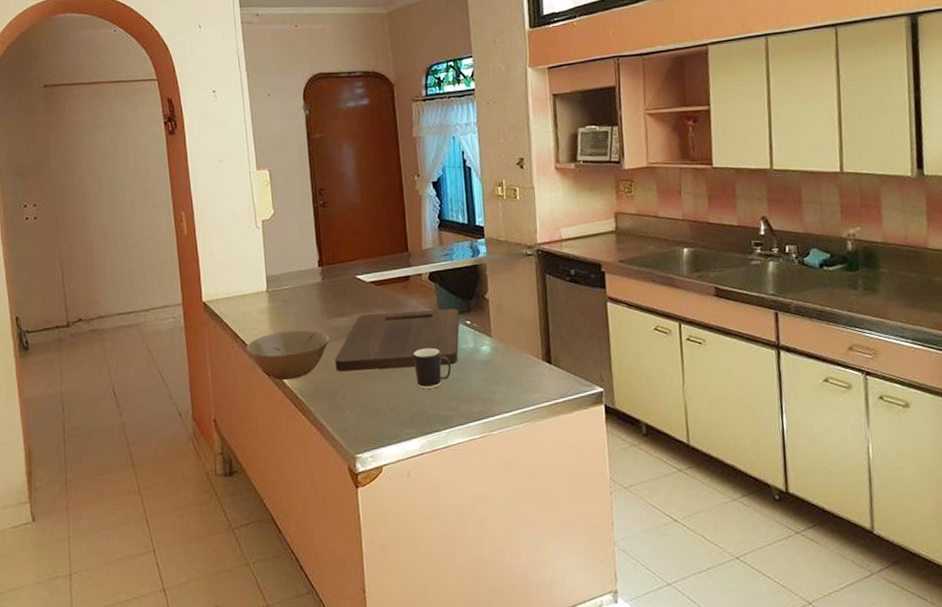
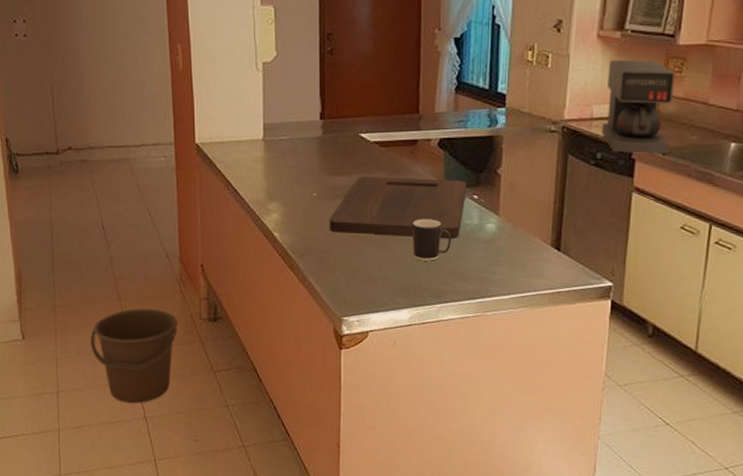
bucket: none [104,471,194,576] -> present [90,309,178,404]
bowl: present [246,330,331,380] -> none [238,184,326,234]
coffee maker: none [568,184,633,270] -> present [601,59,675,156]

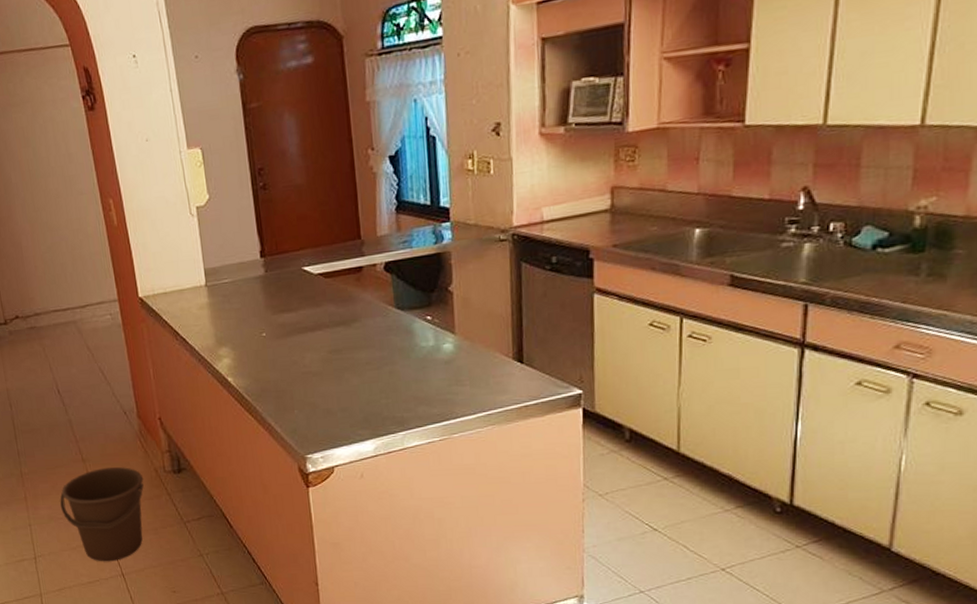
cutting board: present [329,175,467,238] -> none [281,302,419,370]
mug: present [412,218,452,261] -> none [366,345,409,390]
coffee maker: present [601,59,675,156] -> none [553,152,629,257]

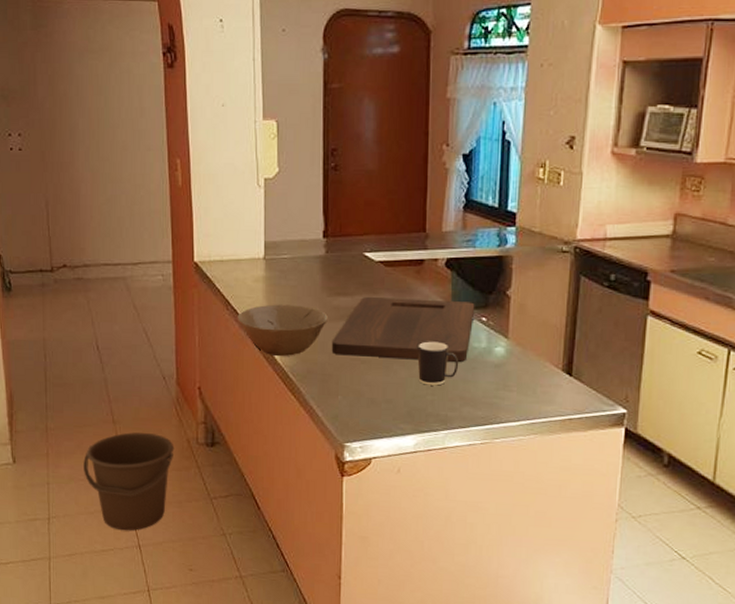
bowl: none [187,326,276,379] -> present [237,304,329,356]
cutting board: none [281,302,419,370] -> present [331,296,475,362]
mug: none [366,345,409,390] -> present [417,341,459,386]

